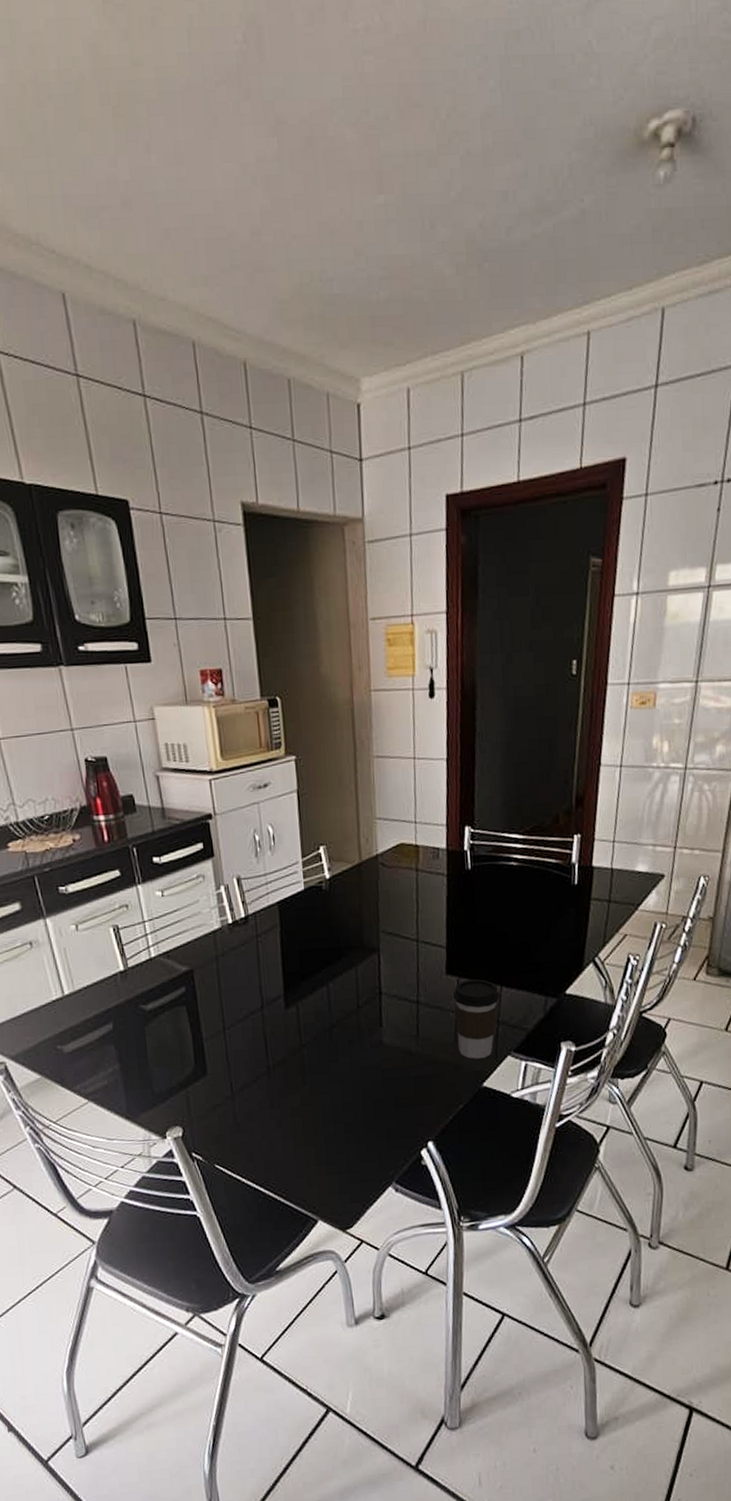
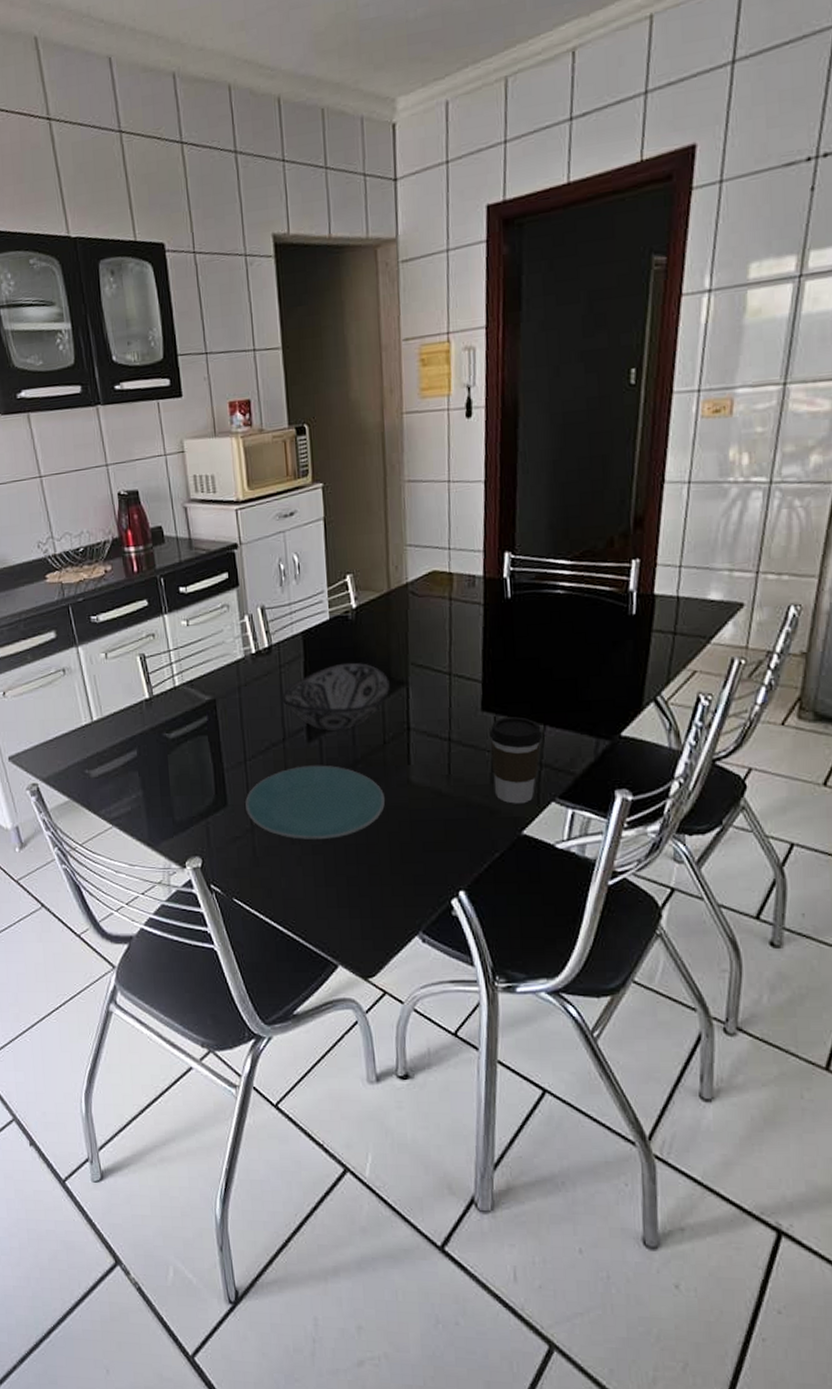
plate: none [225,1030,360,1104] -> present [245,765,386,840]
decorative bowl: none [259,931,364,998] -> present [281,662,391,732]

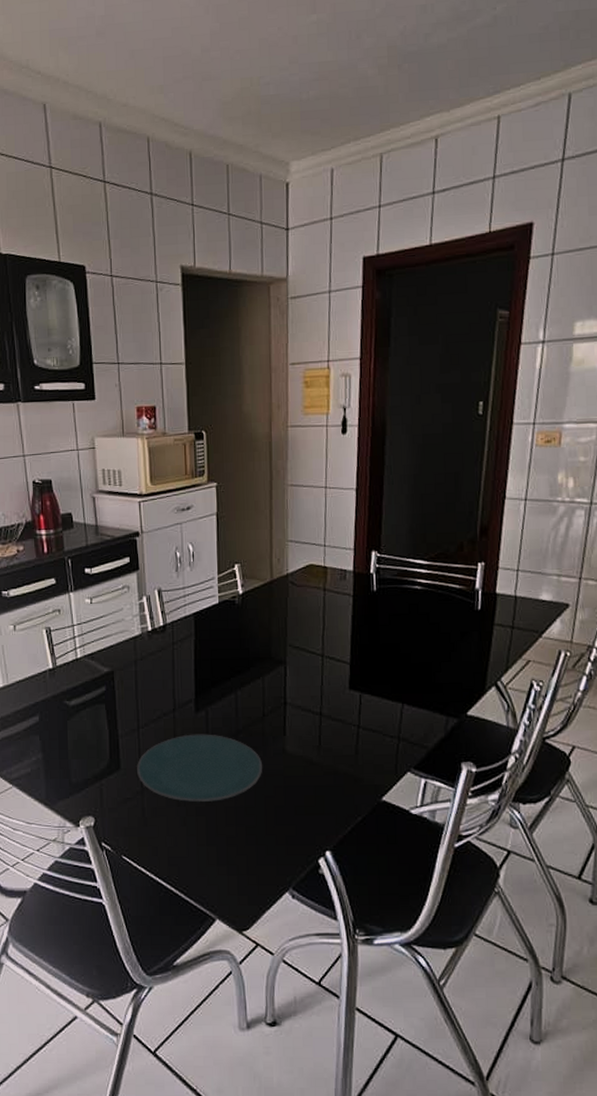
decorative bowl: present [281,662,391,732] -> none [173,642,271,704]
coffee cup: present [489,716,543,804] -> none [355,695,401,773]

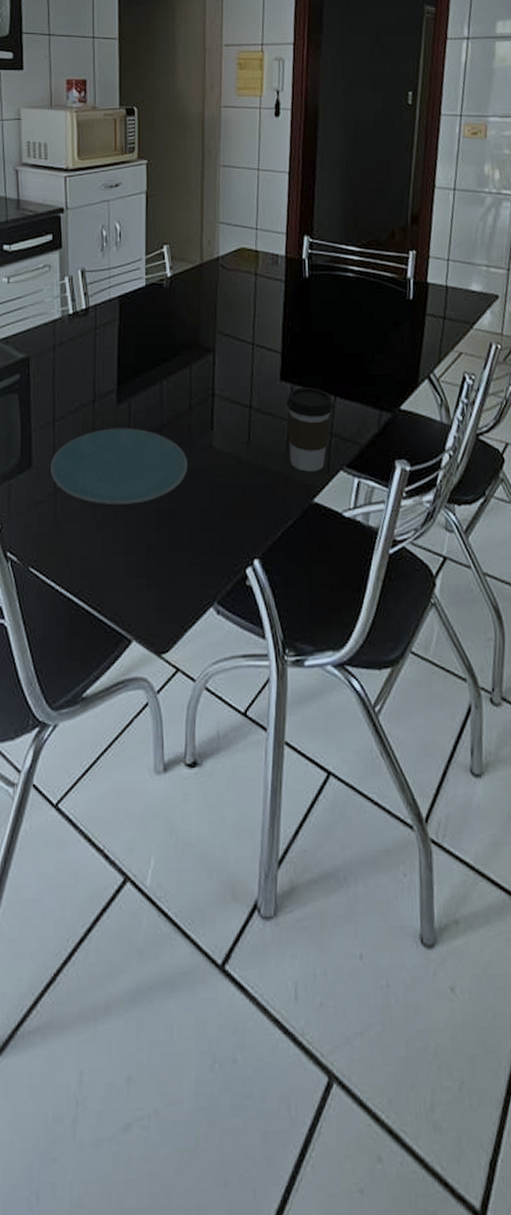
coffee cup: none [355,695,401,773] -> present [286,387,334,472]

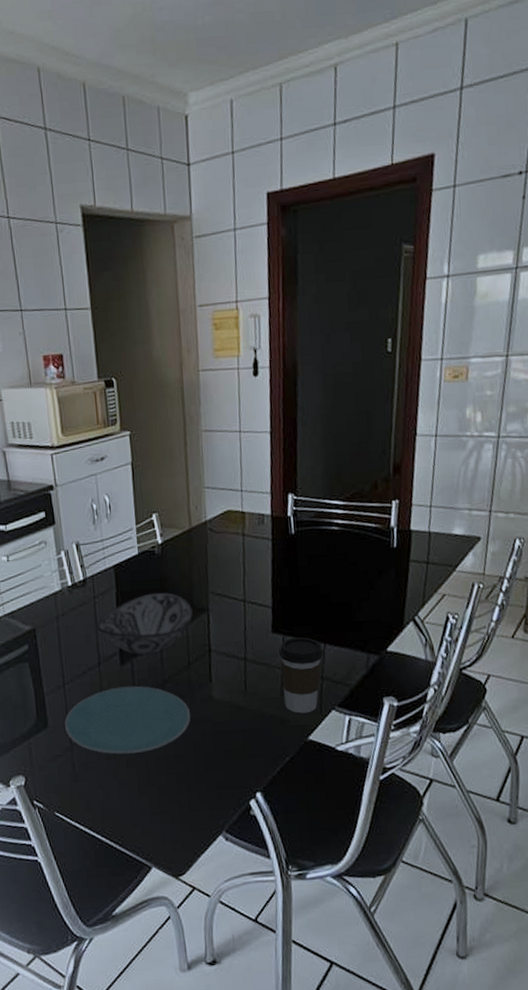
decorative bowl: none [94,328,199,395] -> present [96,592,194,655]

